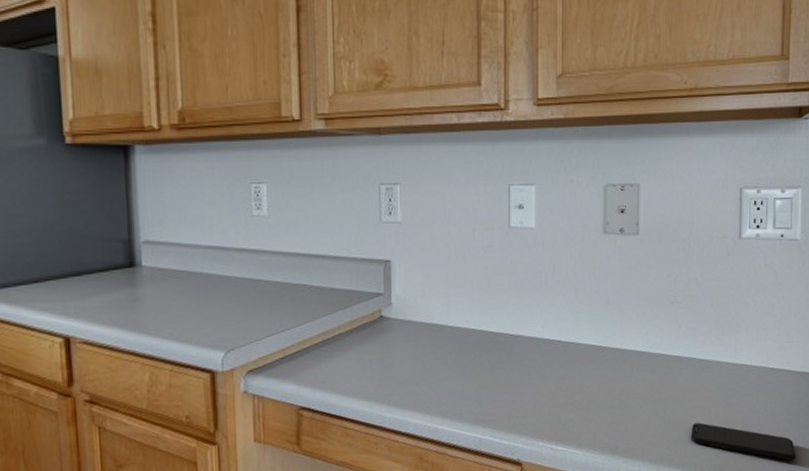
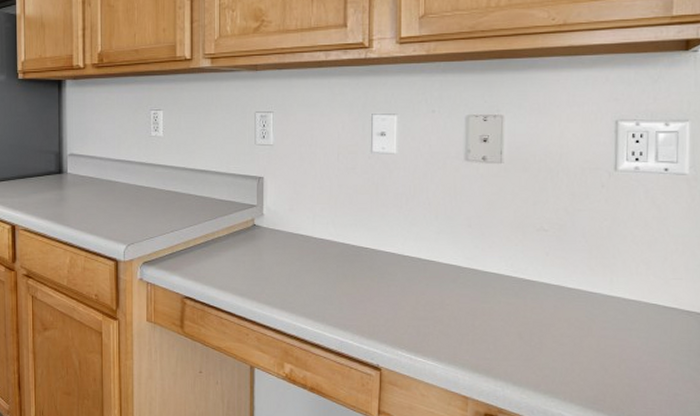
smartphone: present [690,422,796,461] -> none [559,351,687,404]

